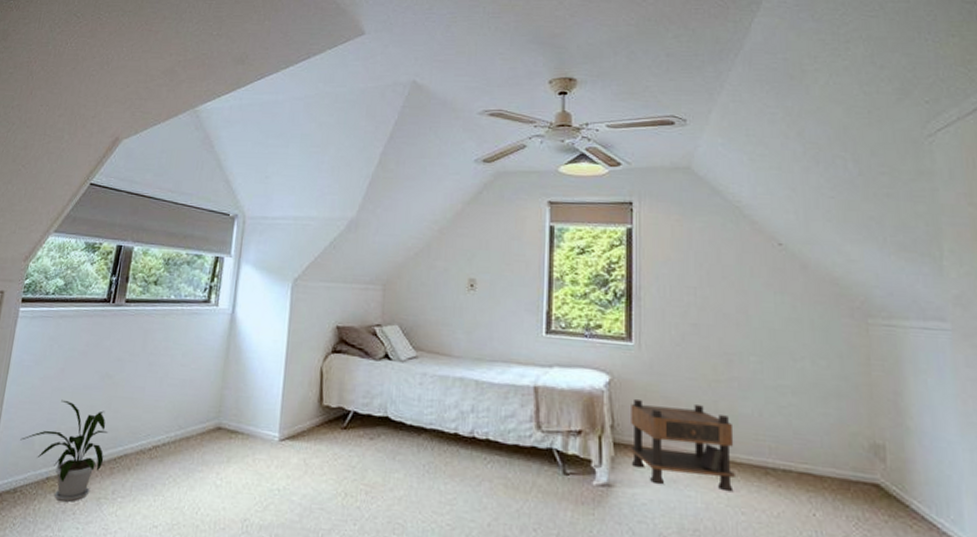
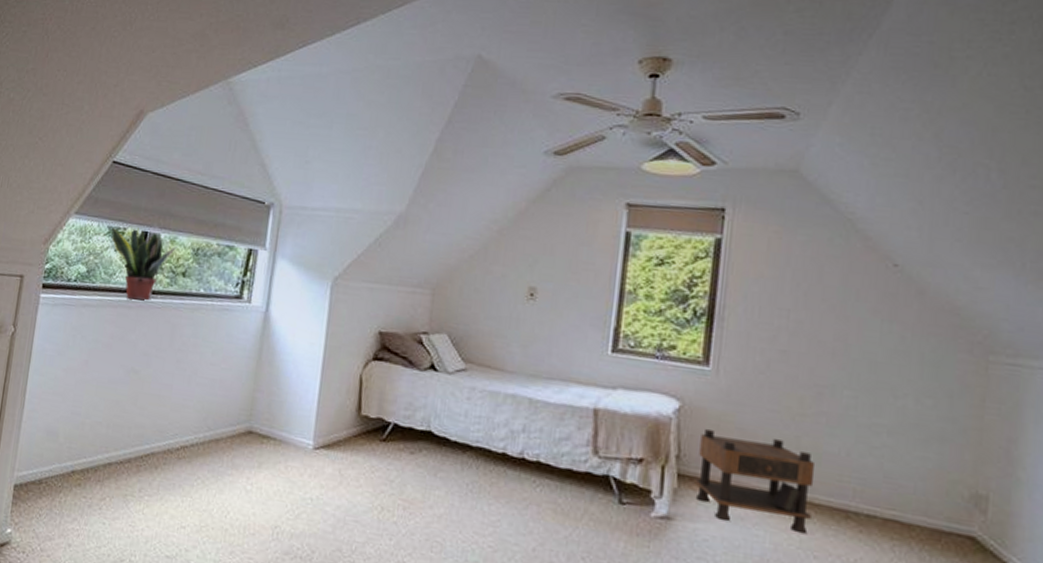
house plant: present [20,399,108,502] -> none [44,392,134,497]
potted plant: none [88,242,150,309] -> present [111,227,178,301]

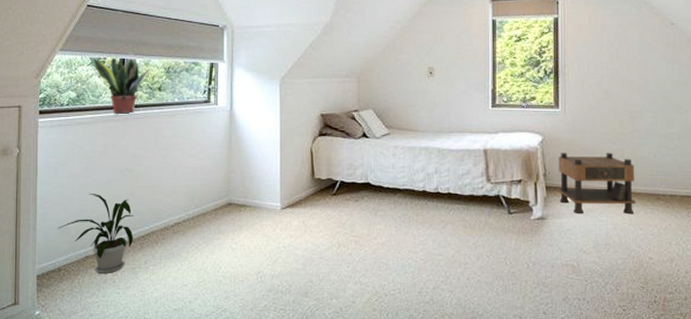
house plant: none [44,392,134,497] -> present [57,193,134,273]

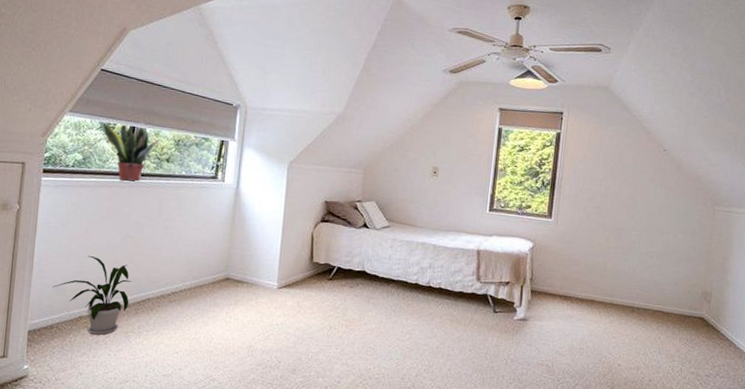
nightstand: present [556,152,636,215] -> none [541,259,615,324]

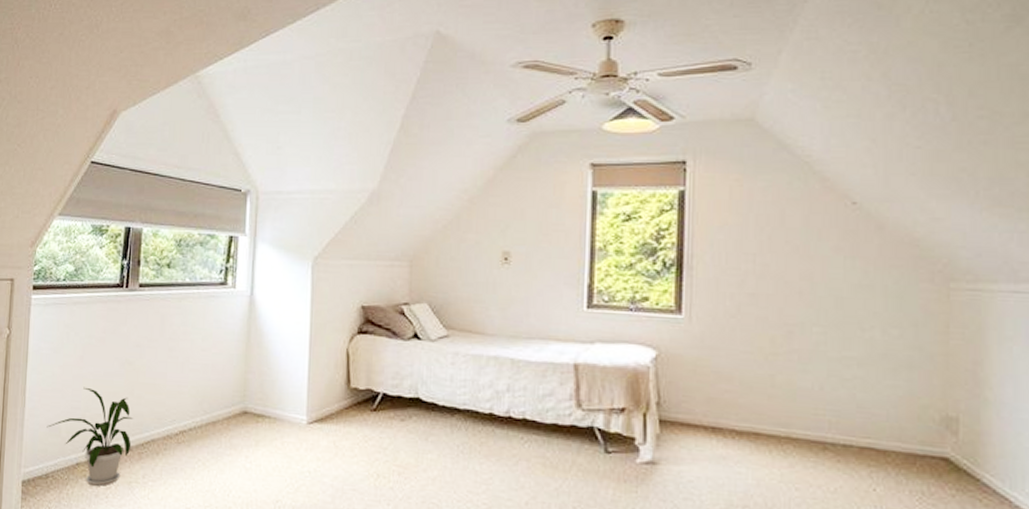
potted plant: present [103,123,162,182] -> none [95,224,161,294]

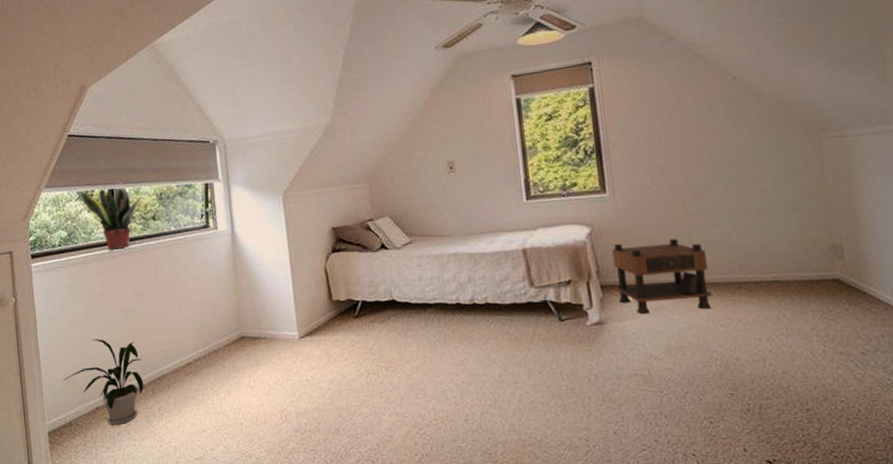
potted plant: none [95,224,161,294] -> present [81,187,143,250]
nightstand: none [674,374,791,468] -> present [612,239,712,314]

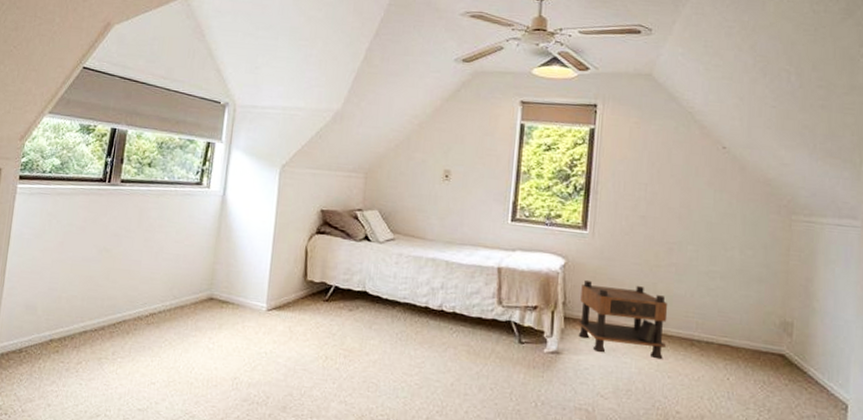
house plant: present [63,338,144,425] -> none [23,270,107,361]
potted plant: present [81,187,143,250] -> none [83,124,144,189]

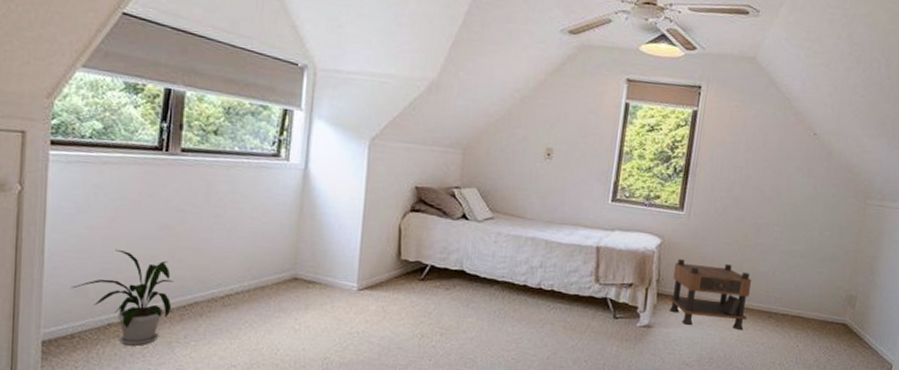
house plant: none [23,270,107,361] -> present [71,249,173,346]

